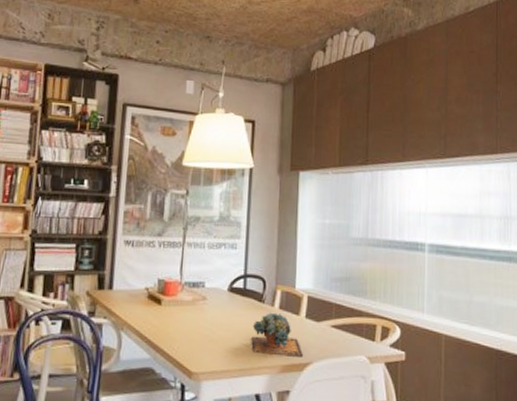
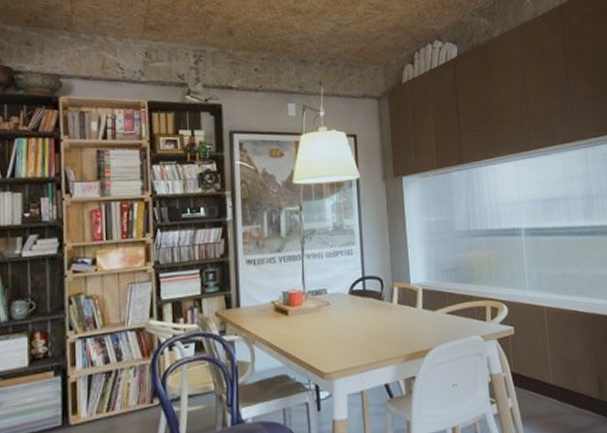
succulent plant: present [251,312,303,357] -> none [375,307,424,348]

